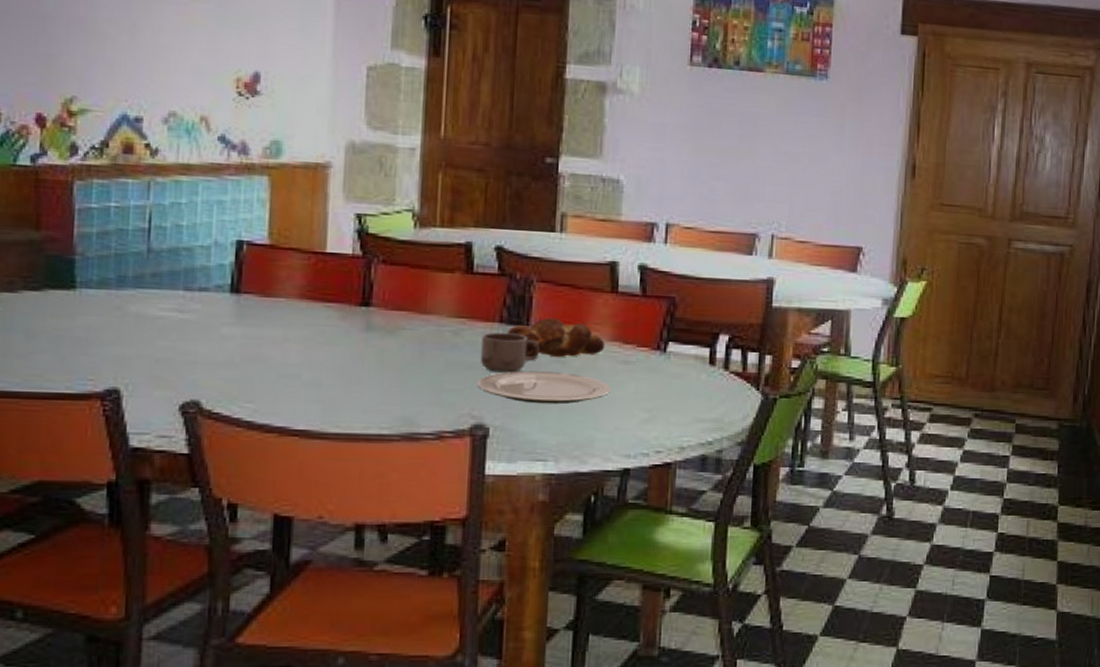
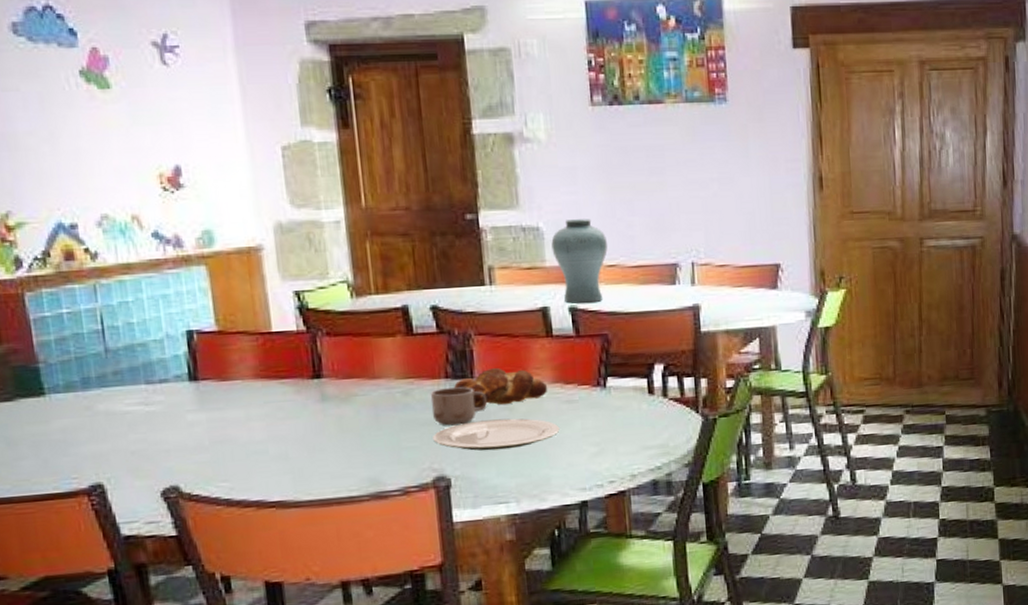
vase: none [629,176,687,263] -> present [551,219,608,304]

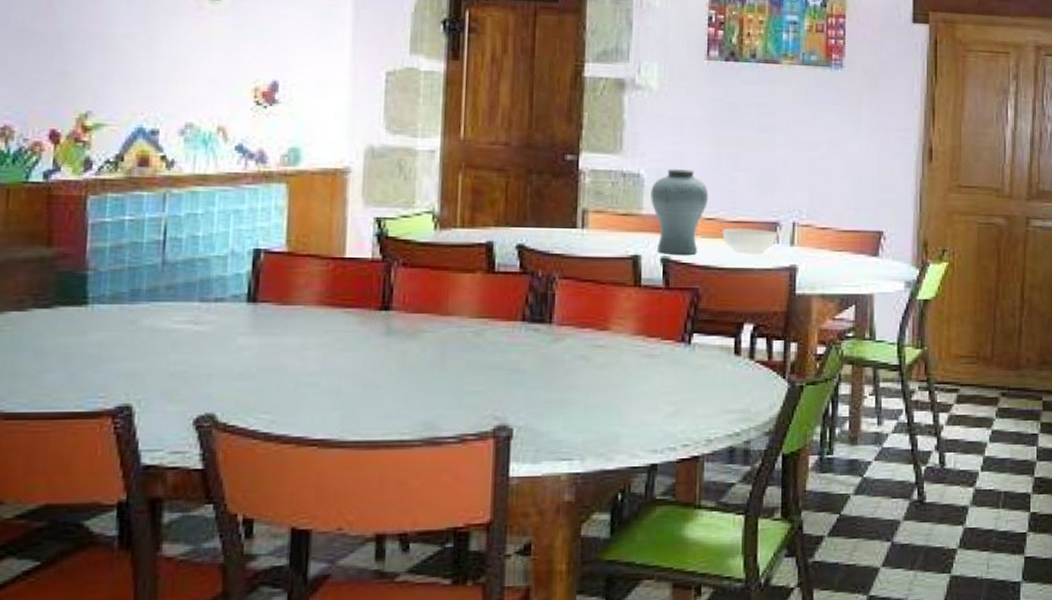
cup: present [430,387,488,426] -> none [502,332,564,372]
plate: present [433,418,560,451] -> none [500,369,637,402]
bread loaf: present [453,368,548,409] -> none [529,315,629,356]
bowl: none [624,271,679,297] -> present [722,228,778,254]

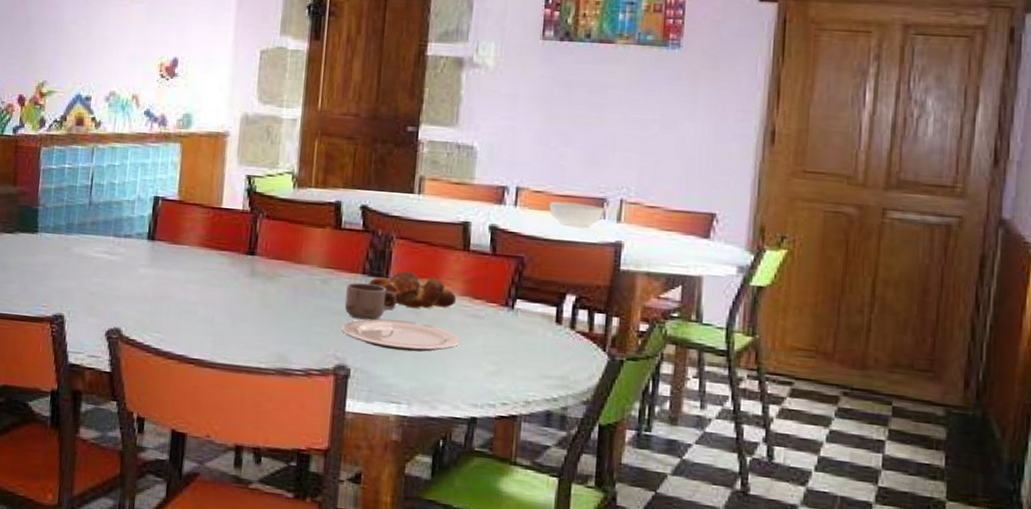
plate: none [500,369,637,402] -> present [341,318,462,352]
cup: none [502,332,564,372] -> present [344,282,398,320]
bread loaf: none [529,315,629,356] -> present [368,272,457,309]
vase: present [650,169,708,255] -> none [482,143,537,225]

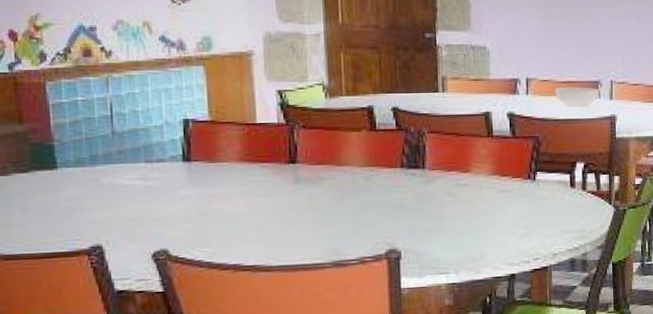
plate: present [341,318,462,352] -> none [388,203,495,229]
cup: present [344,282,398,320] -> none [387,175,436,208]
bread loaf: present [368,272,457,309] -> none [407,161,487,194]

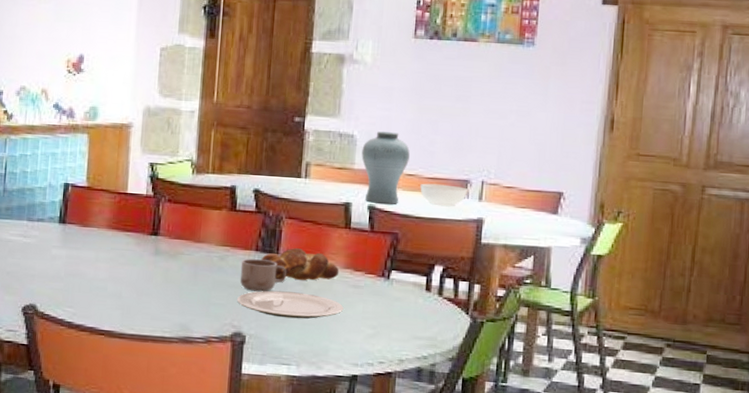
cup: none [387,175,436,208] -> present [239,258,287,292]
plate: none [388,203,495,229] -> present [237,290,344,319]
bread loaf: none [407,161,487,194] -> present [261,248,340,281]
vase: none [495,42,542,110] -> present [361,131,410,204]

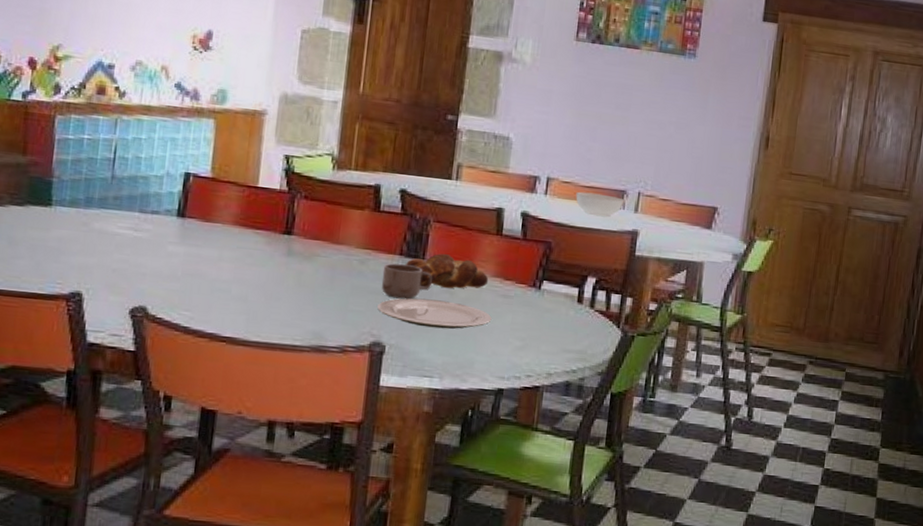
vase: present [361,131,410,204] -> none [516,135,567,212]

